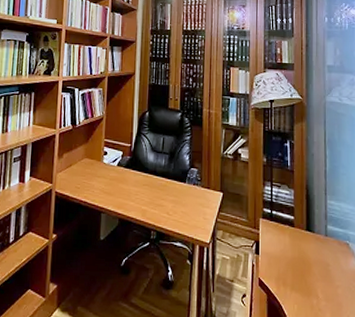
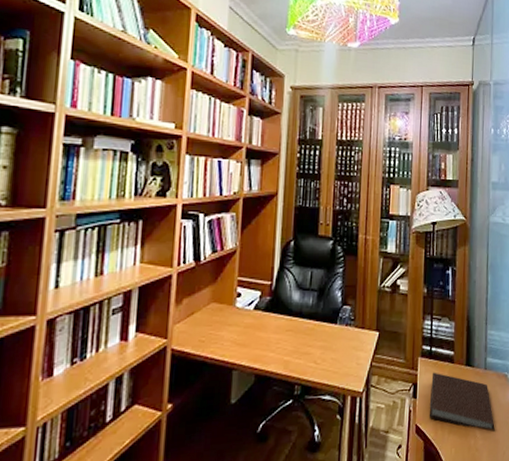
notebook: none [271,233,338,295] -> present [429,372,495,431]

